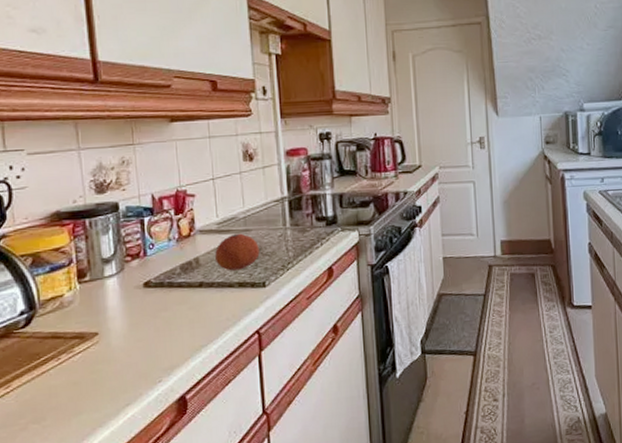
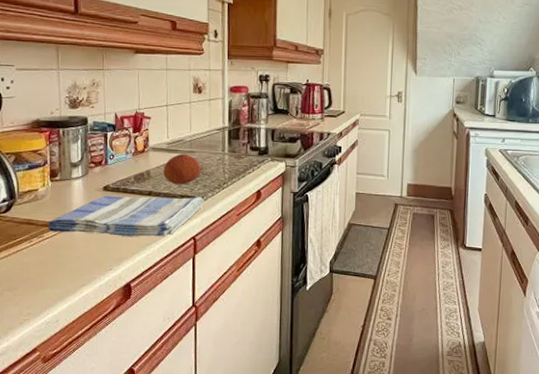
dish towel: none [79,282,267,345] -> present [48,195,205,237]

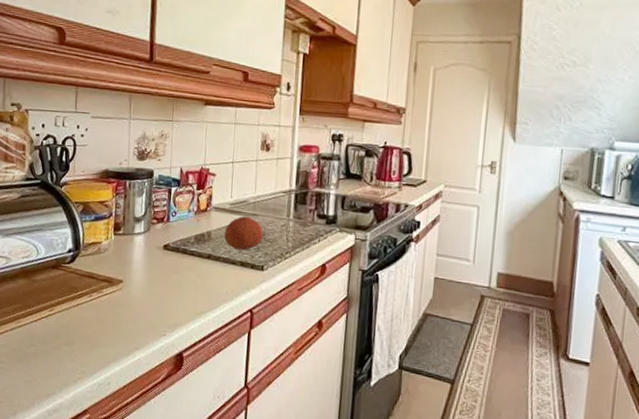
dish towel: present [48,195,205,237] -> none [108,254,265,306]

